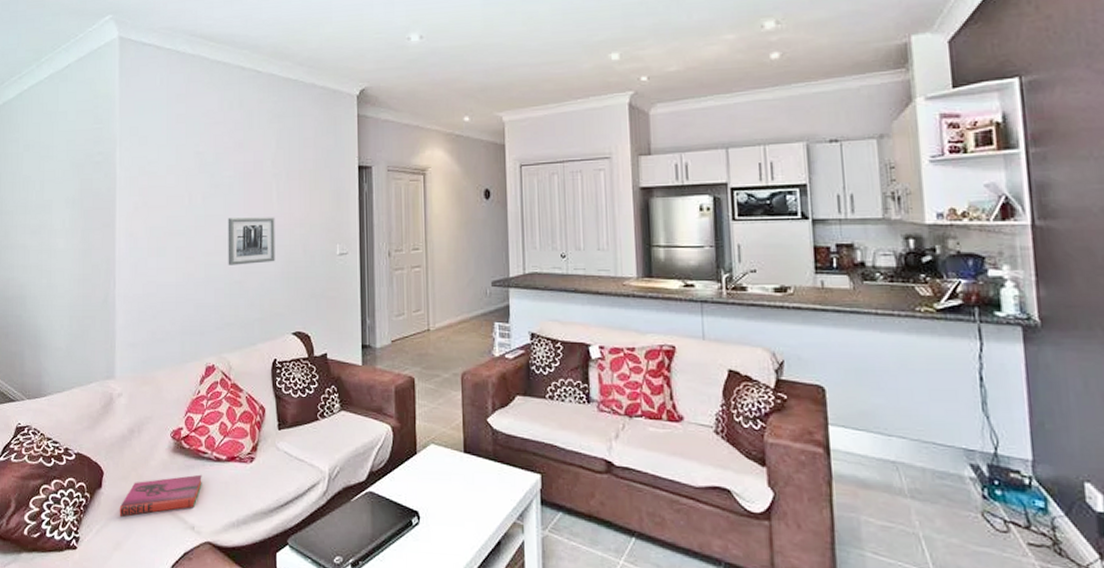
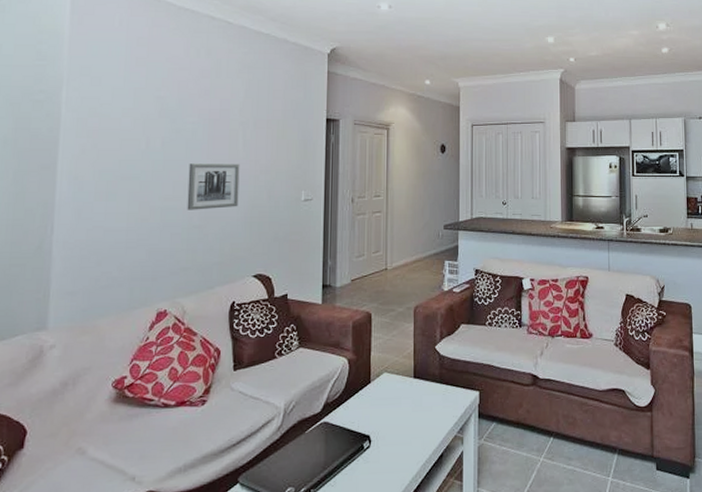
hardback book: present [119,474,202,517] -> none [44,422,147,477]

